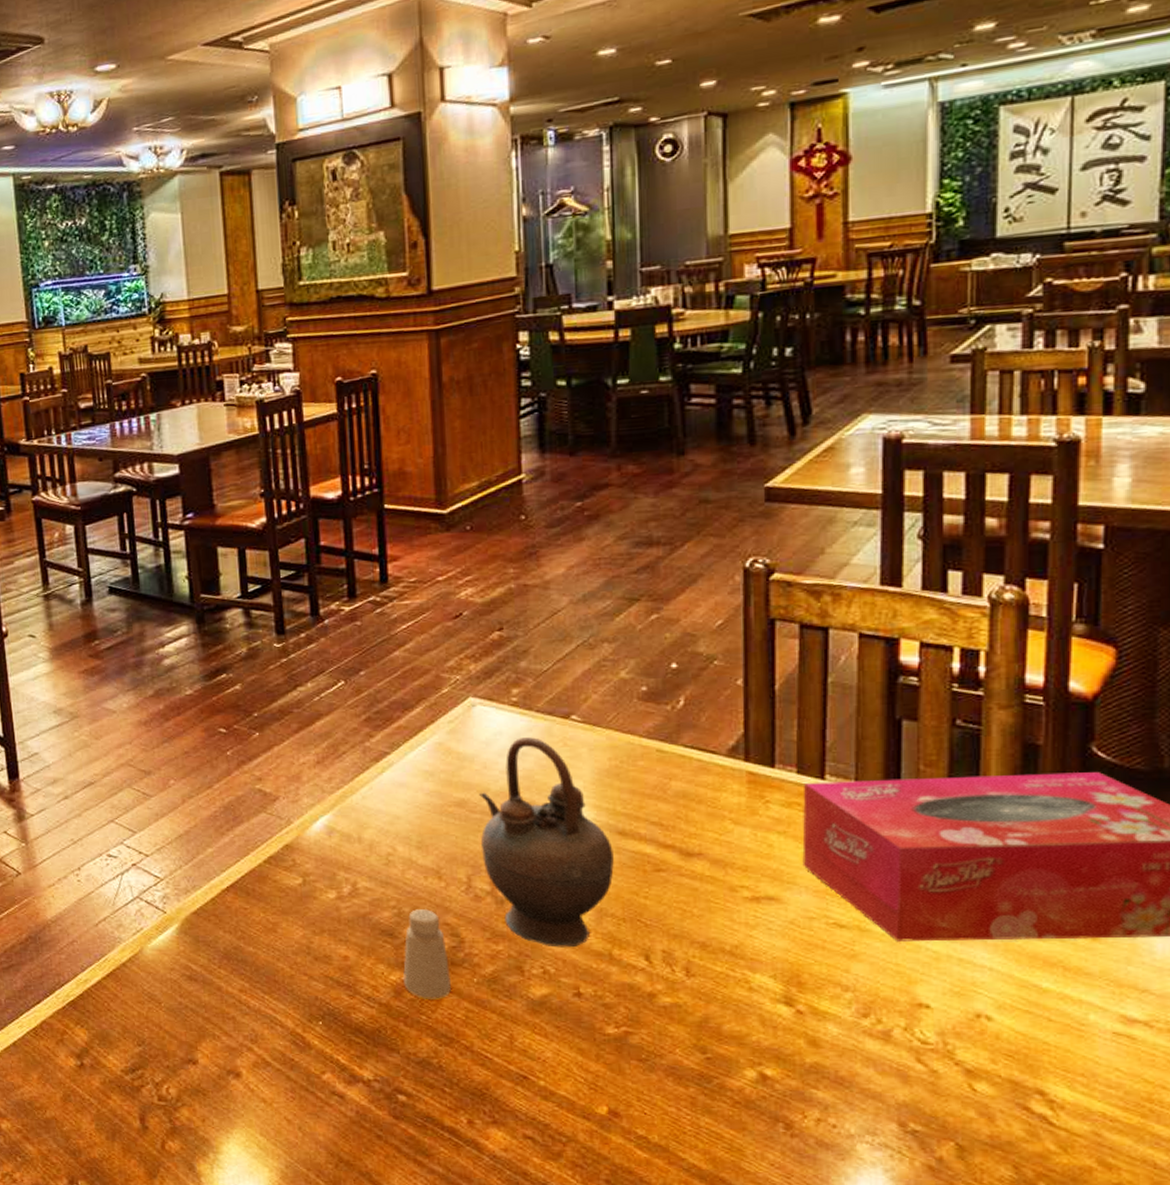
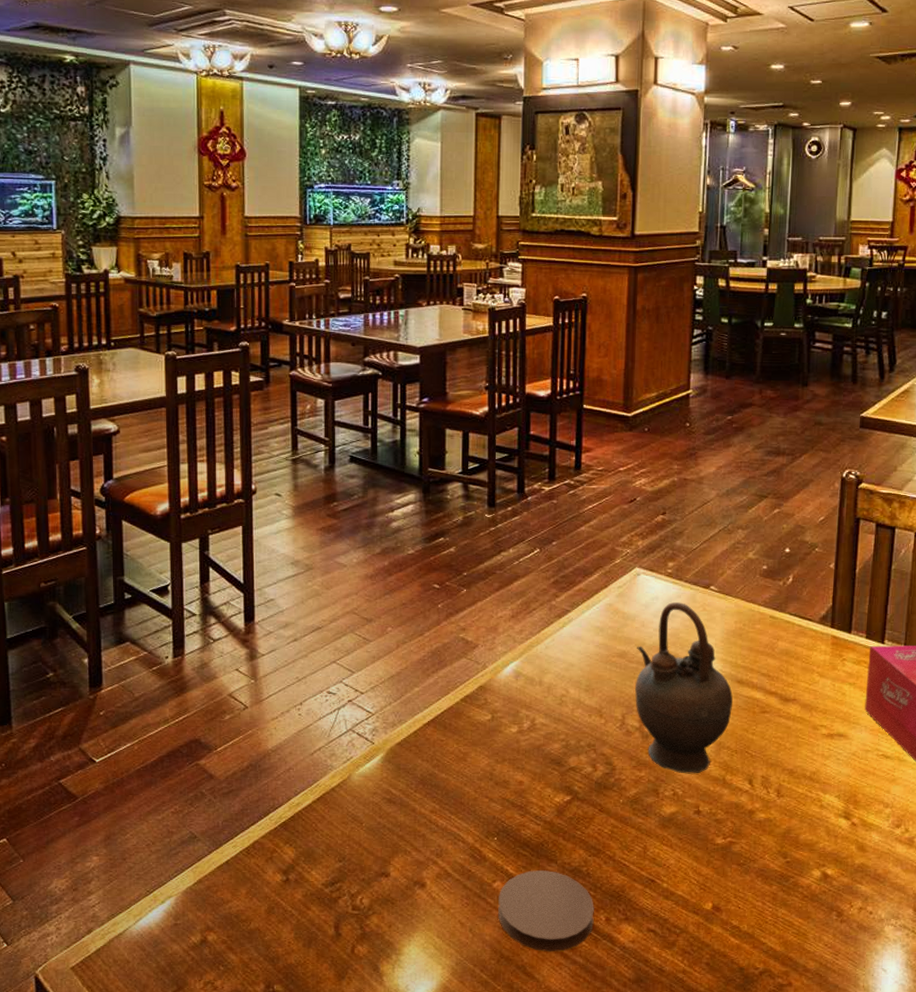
coaster: none [330,1061,453,1158] -> present [498,870,594,952]
saltshaker: present [402,909,451,1000] -> none [565,742,602,817]

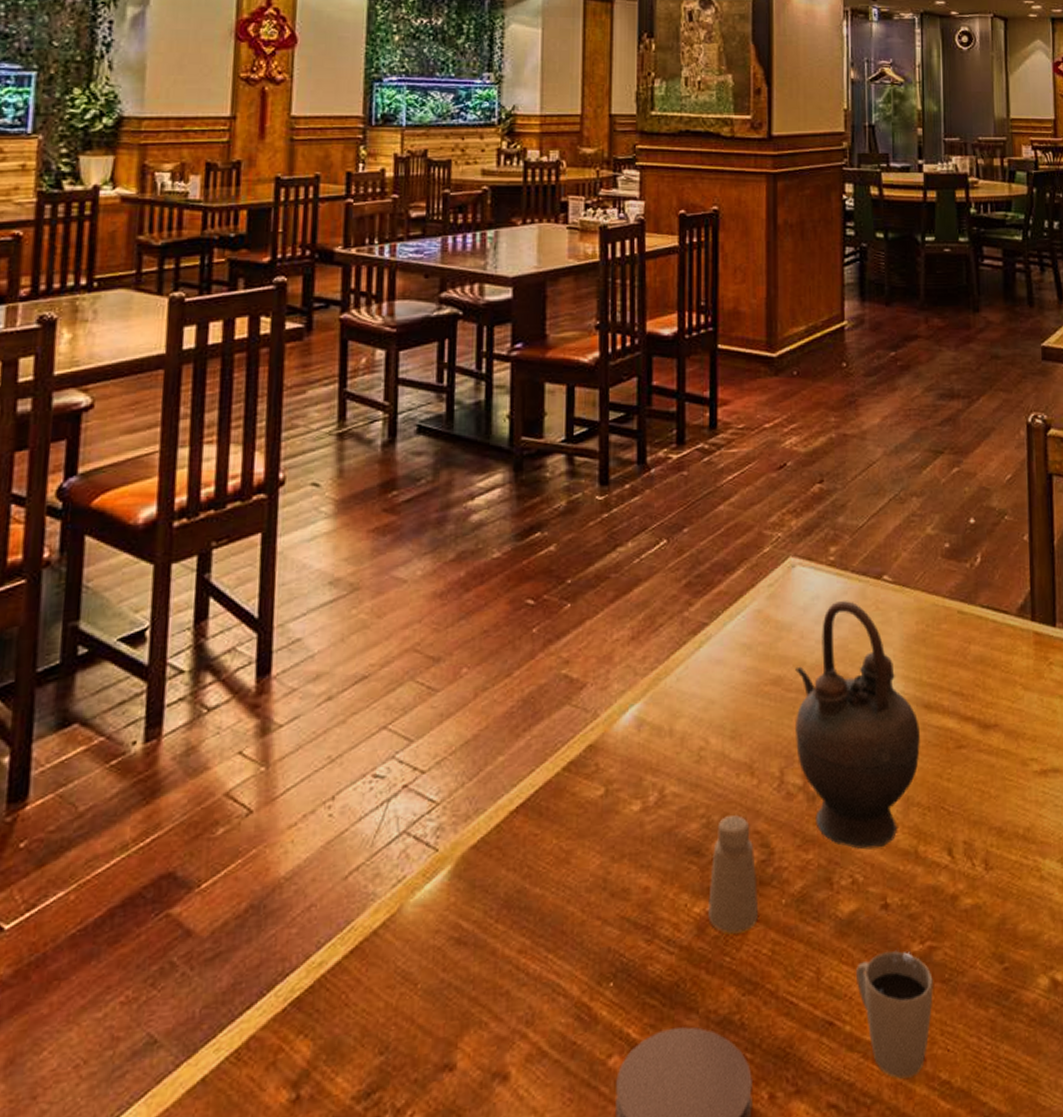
saltshaker: none [565,742,602,817] -> present [707,815,758,934]
cup: none [673,841,731,921] -> present [857,951,933,1079]

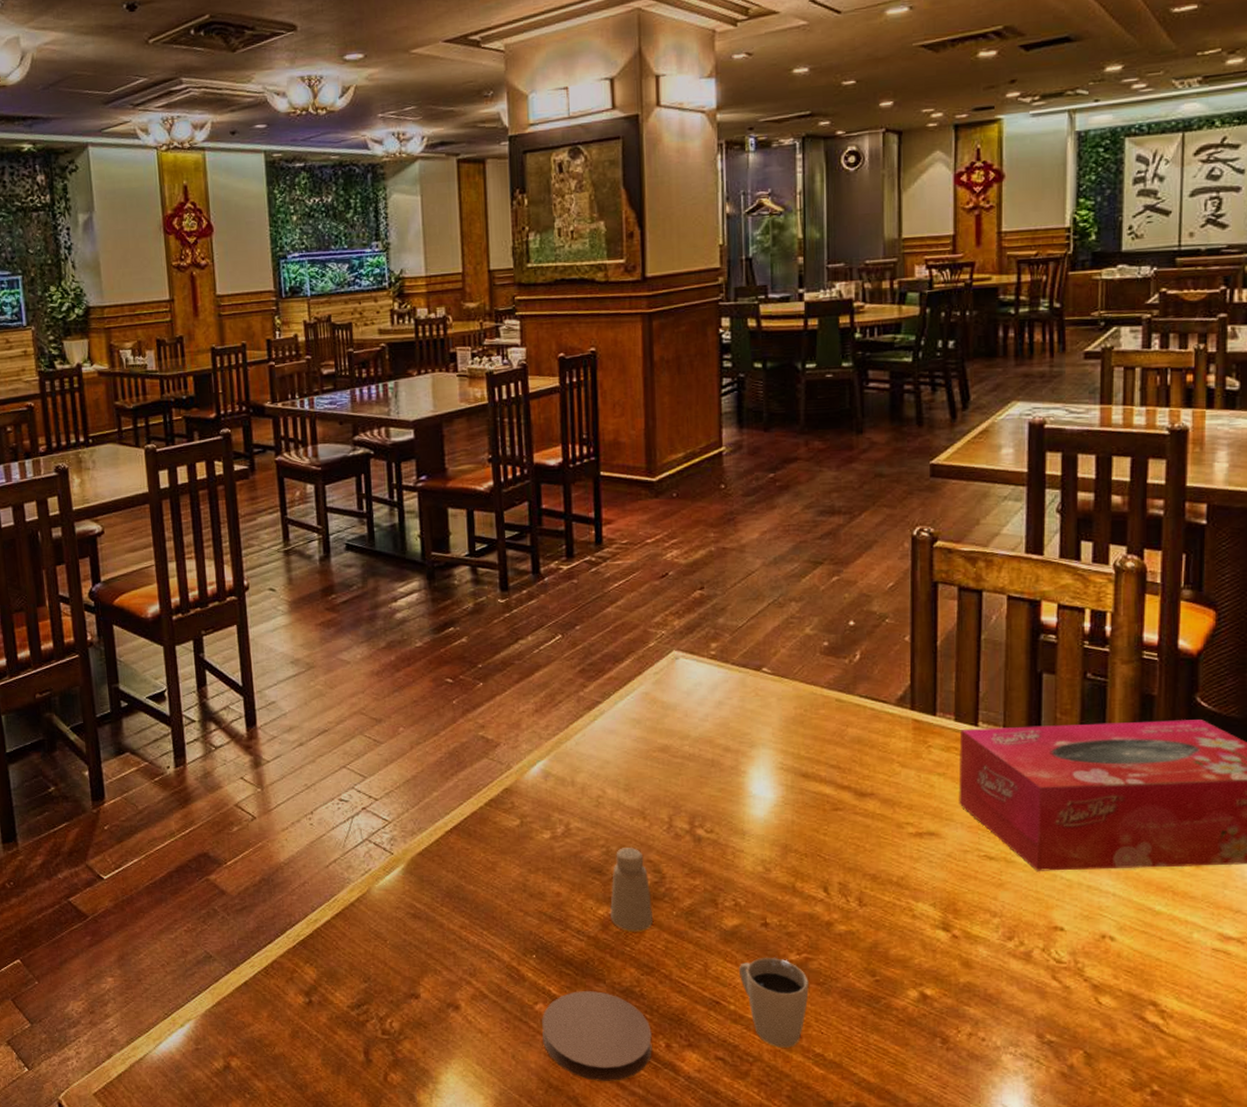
teapot: present [794,601,920,850] -> none [681,688,798,881]

